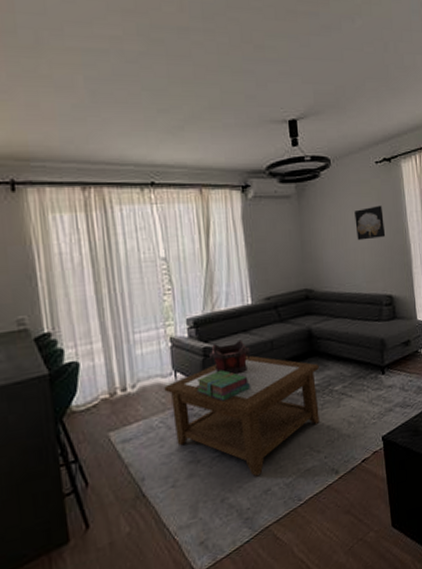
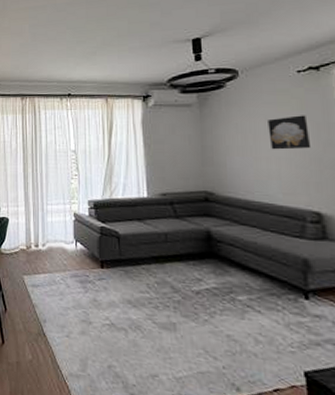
coffee table: present [164,355,320,477] -> none [66,241,219,358]
stack of books: present [196,369,250,401] -> none [93,249,142,277]
decorative container: present [208,339,251,375] -> none [104,225,144,258]

